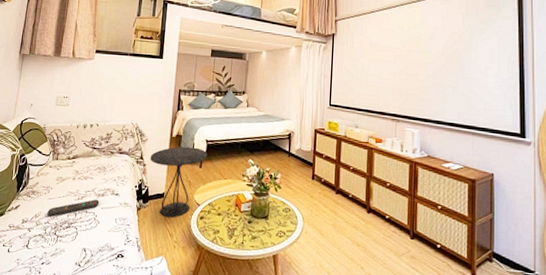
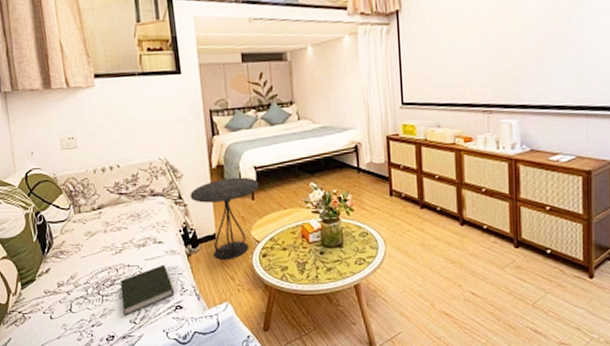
remote control: present [47,199,100,217] -> none [83,250,142,276]
book: none [72,214,120,258] -> present [120,264,175,316]

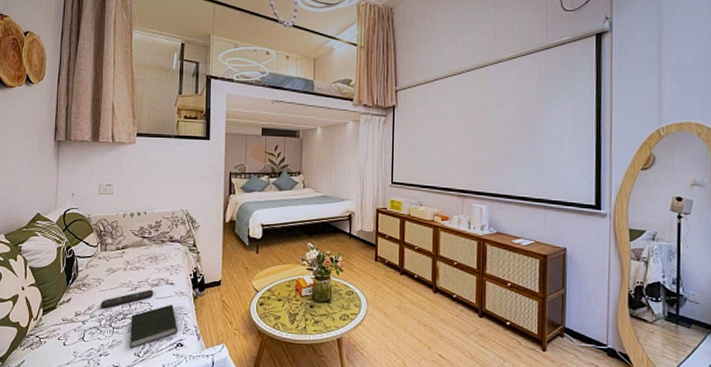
remote control: none [83,250,142,276] -> present [100,289,154,309]
side table: present [190,177,259,261] -> none [203,232,264,306]

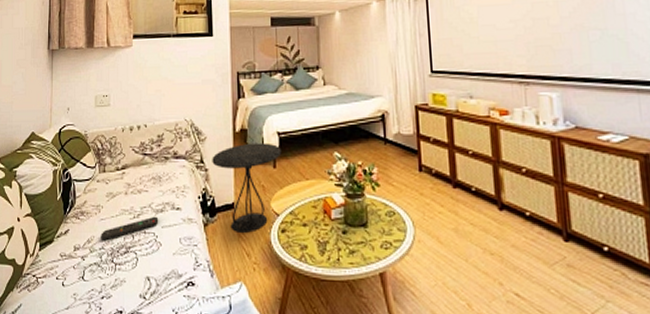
book: present [130,304,178,349] -> none [134,233,188,289]
side table: none [203,232,264,306] -> present [212,143,282,234]

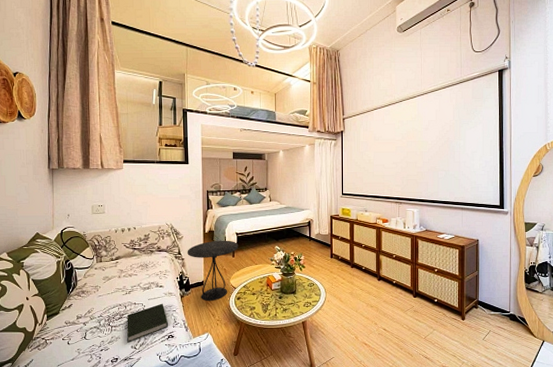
remote control: present [101,216,159,241] -> none [99,292,146,311]
book: none [134,233,188,289] -> present [127,303,169,343]

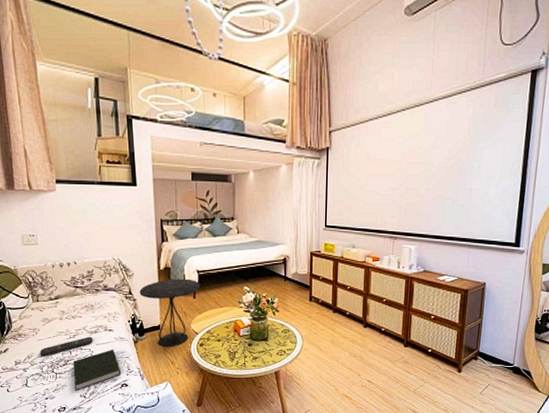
remote control: none [99,292,146,311] -> present [40,336,94,356]

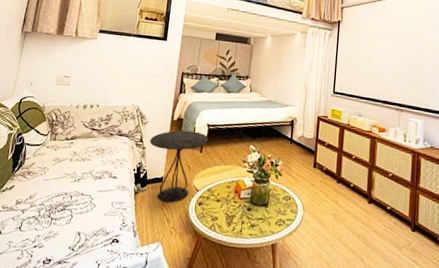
remote control: present [40,336,94,356] -> none [42,181,97,199]
book: present [72,349,122,391] -> none [65,198,116,242]

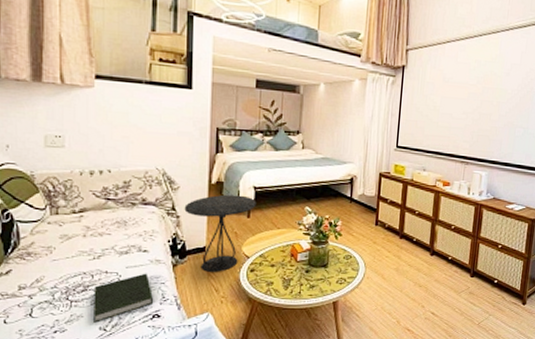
book: none [65,198,116,242] -> present [94,273,154,323]

